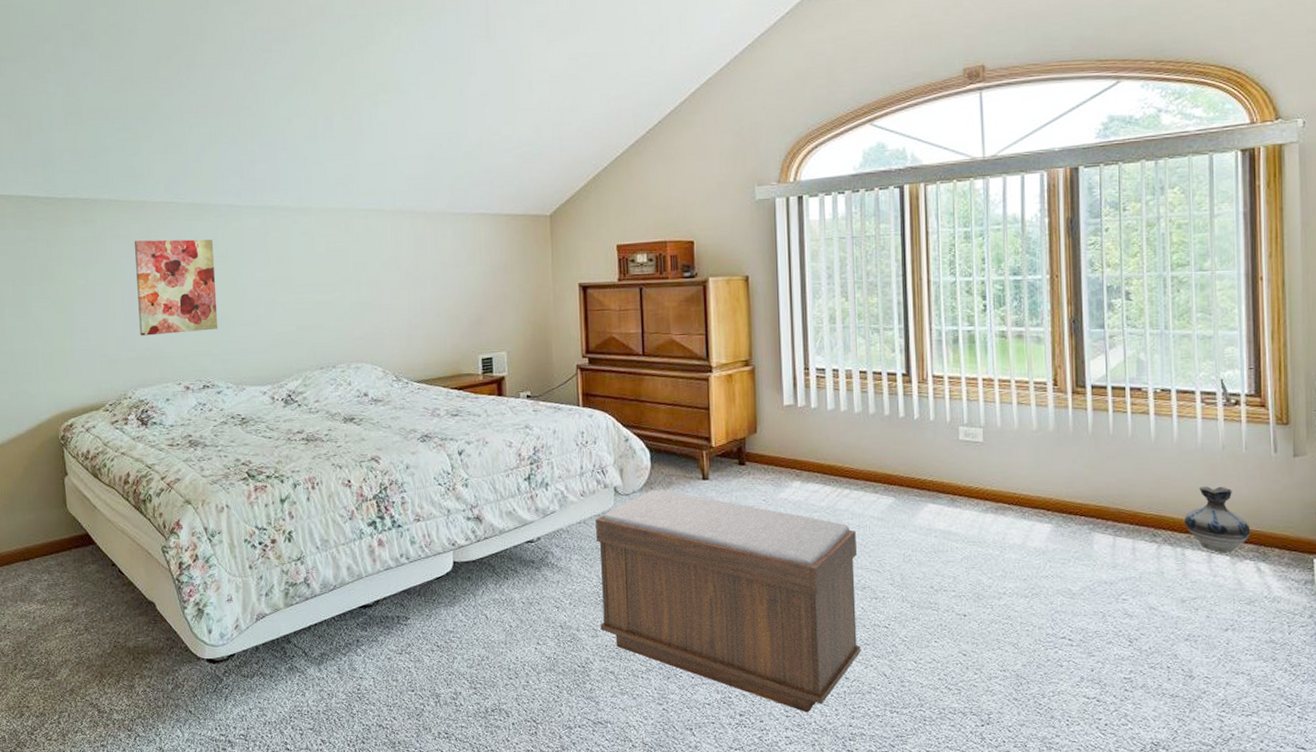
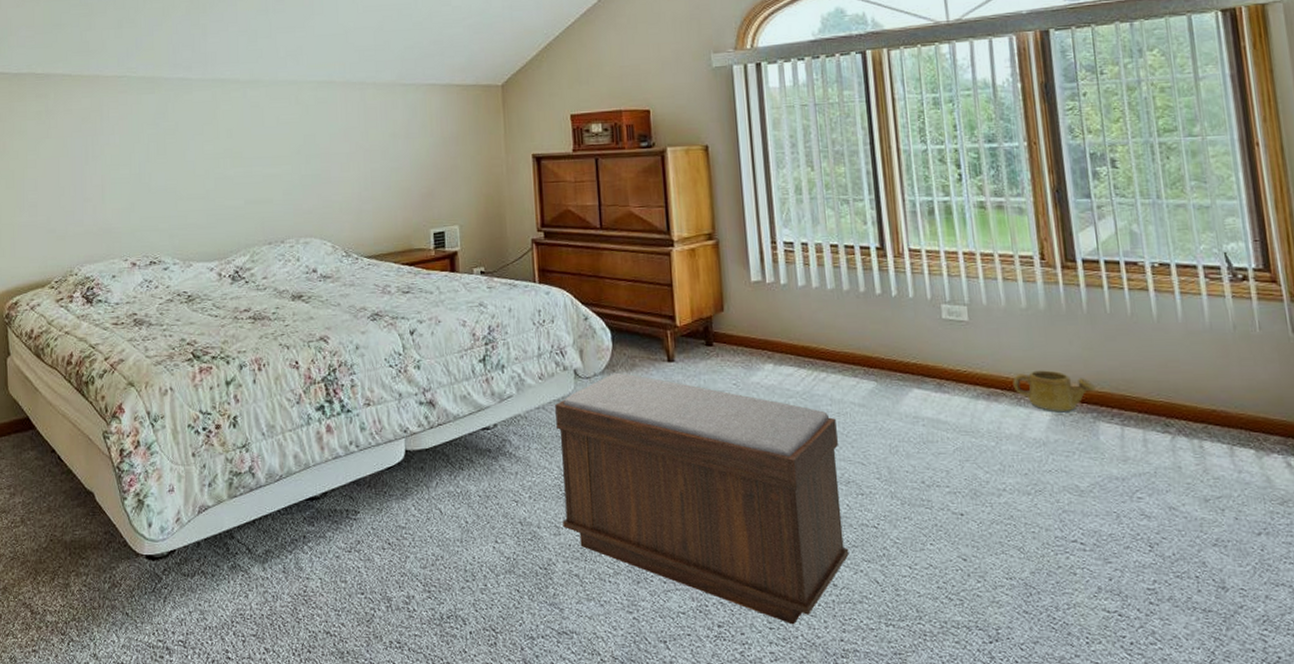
wall art: present [135,239,218,336] -> none [86,112,167,211]
watering can: none [1019,486,1095,524] -> present [1012,370,1097,411]
ceramic jug: present [1185,486,1251,553] -> none [1199,370,1276,446]

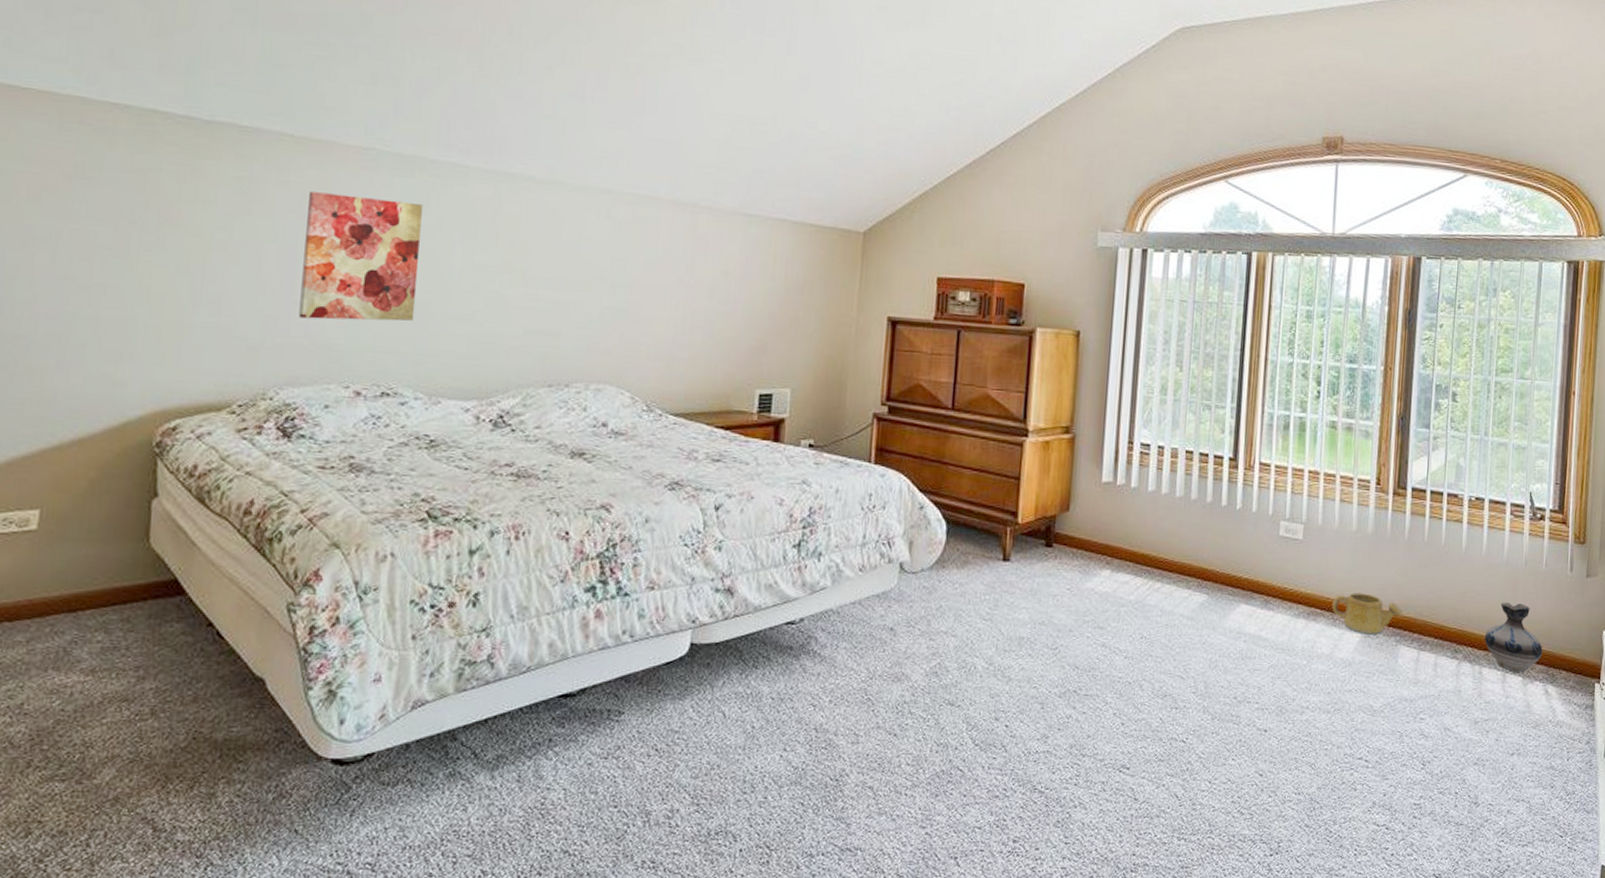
wall art: none [86,112,167,211] -> present [299,192,423,322]
bench: present [555,373,849,625] -> none [863,570,1163,840]
ceramic jug: none [1199,370,1276,446] -> present [1484,602,1543,673]

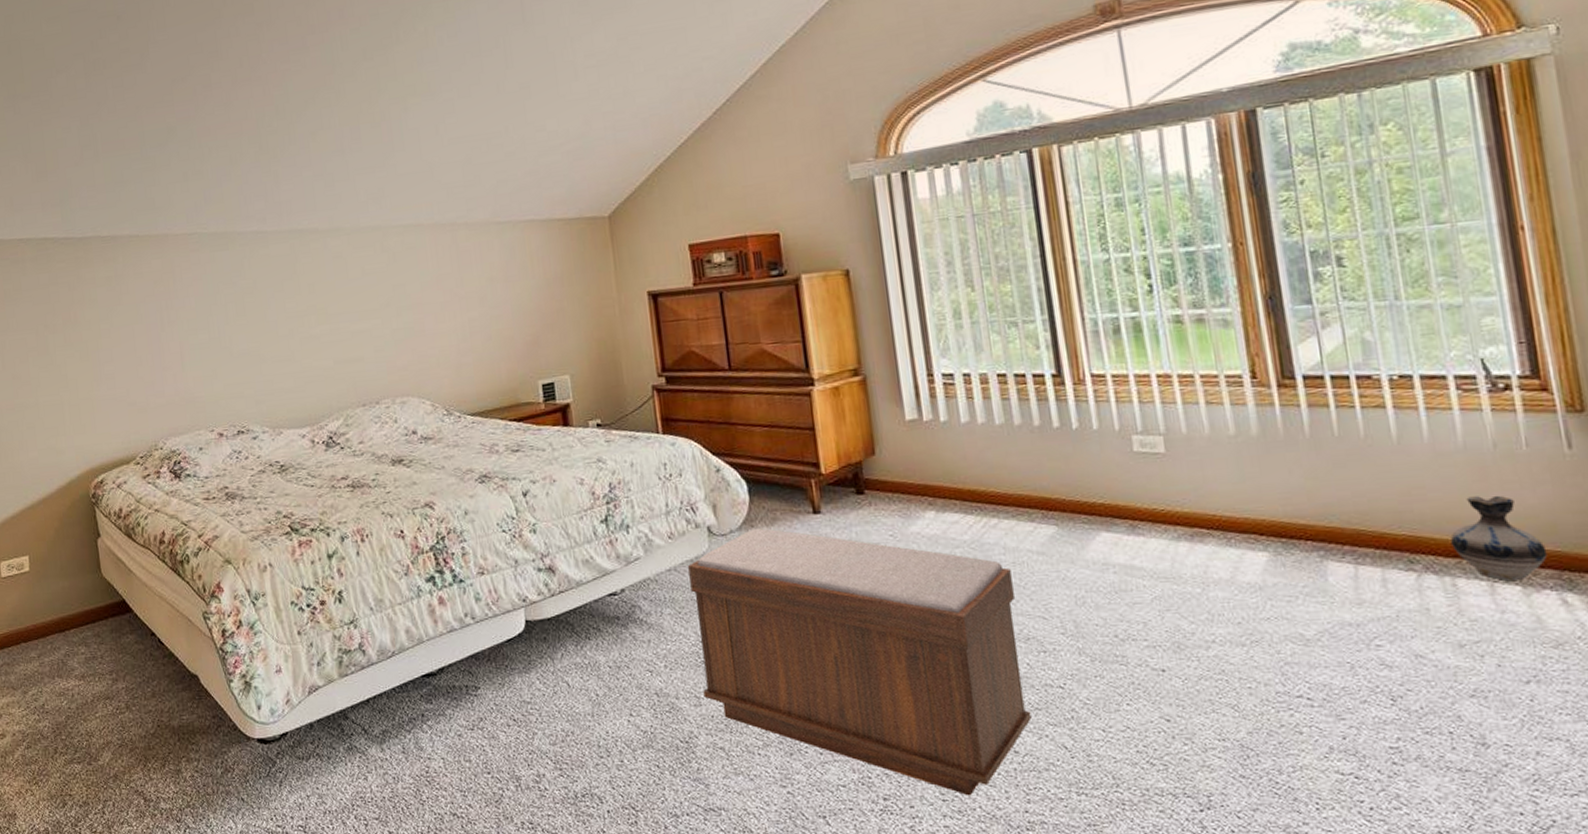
wall art: present [299,192,423,322] -> none [158,270,250,380]
bench: none [863,570,1163,840] -> present [688,528,1032,796]
watering can: present [1332,593,1404,634] -> none [1220,504,1323,551]

